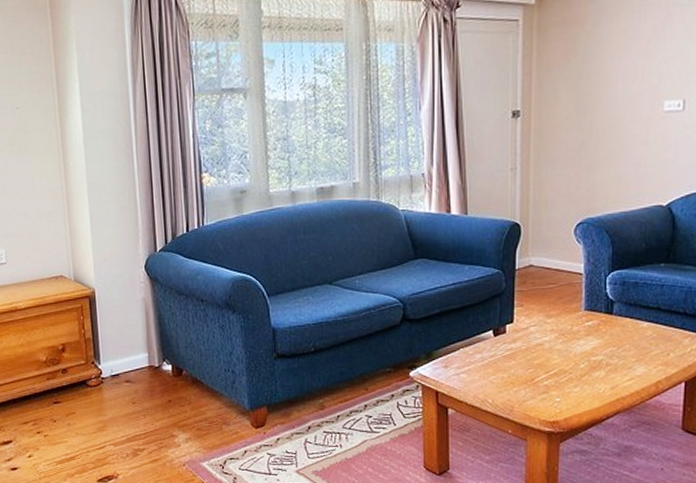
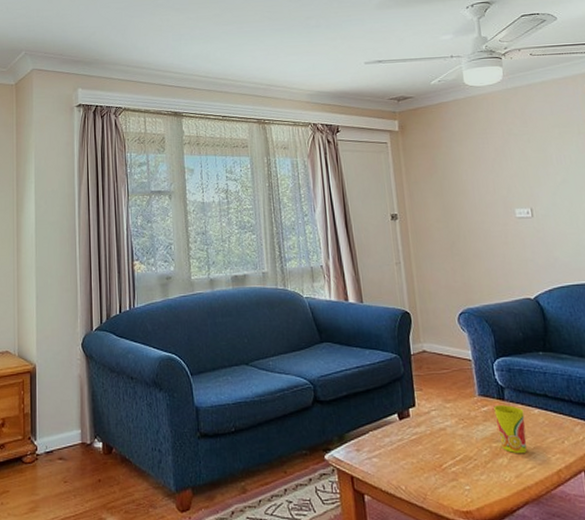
cup: none [599,319,632,367] -> present [494,405,527,454]

